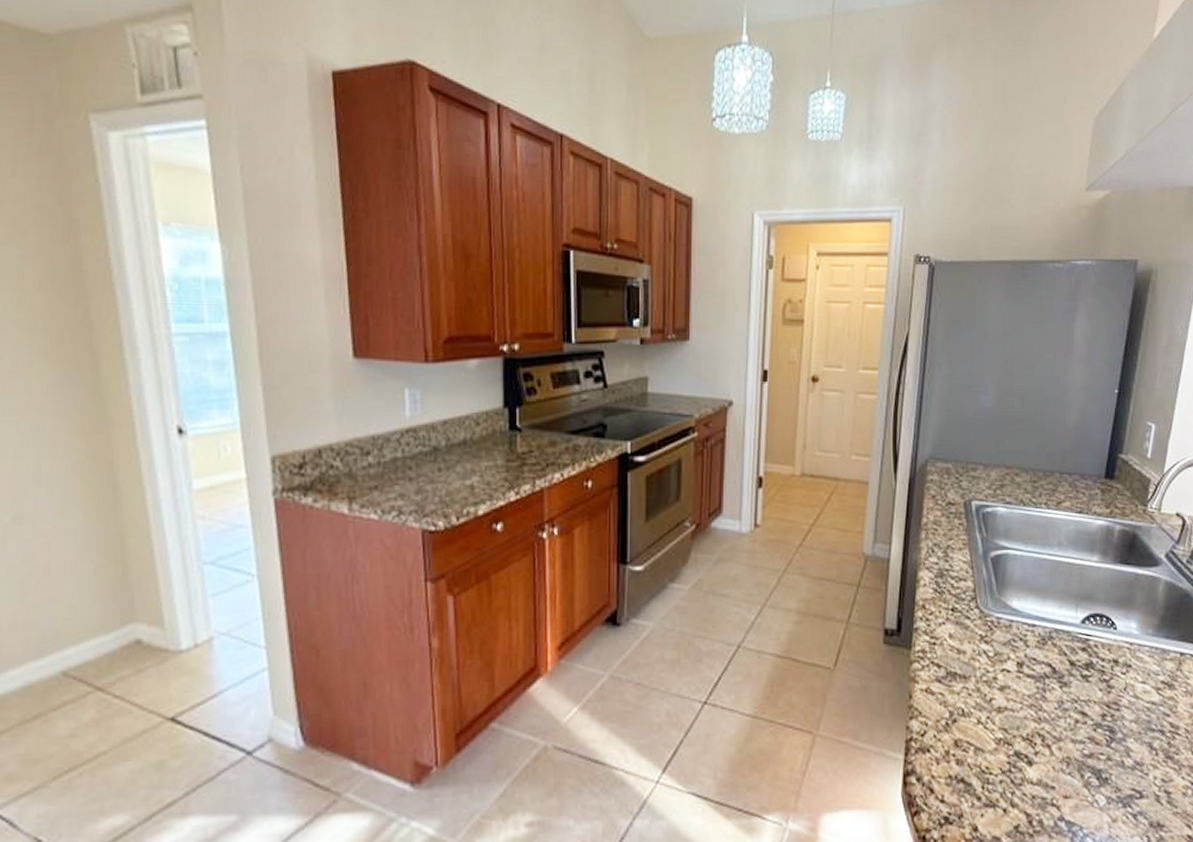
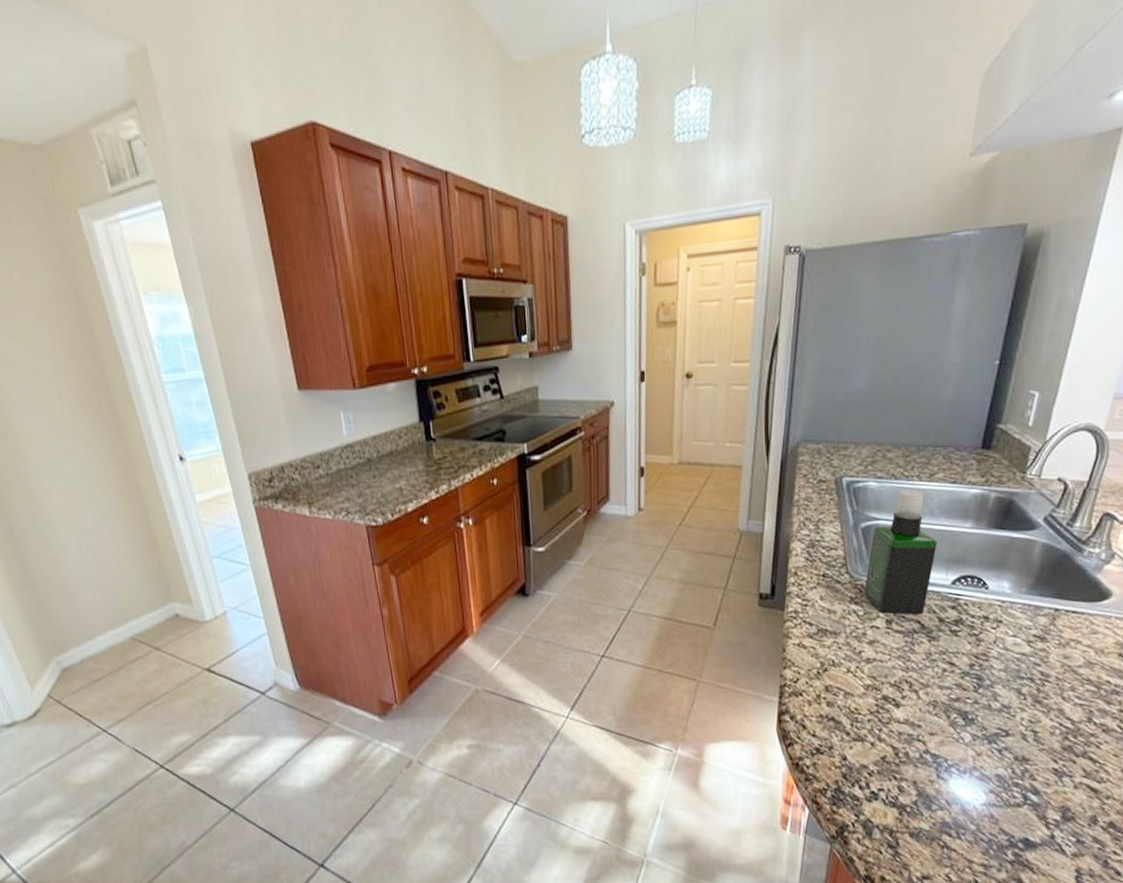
spray bottle: none [993,517,1066,657] -> present [863,489,937,615]

